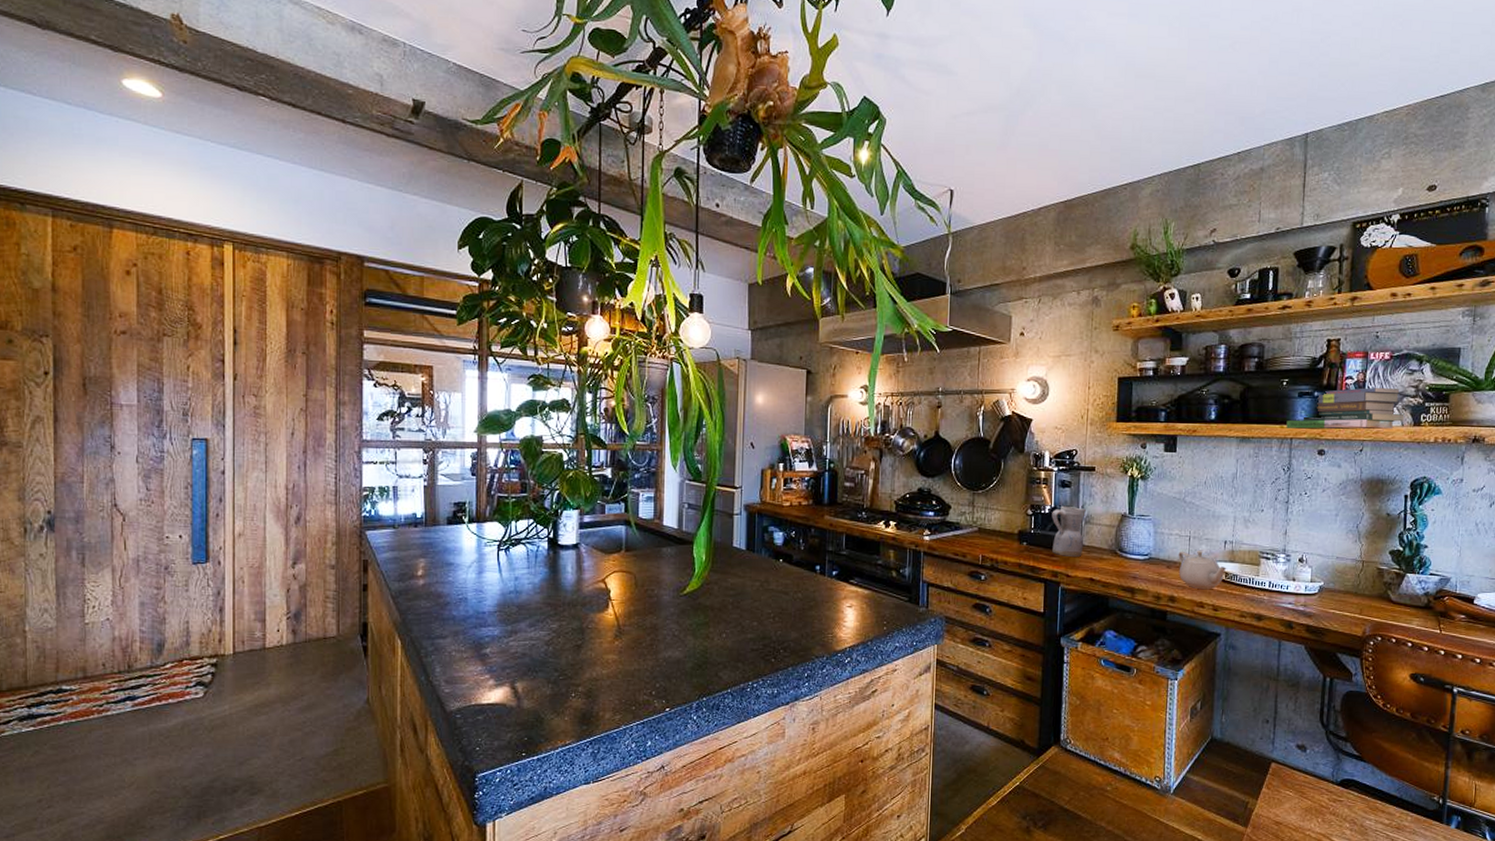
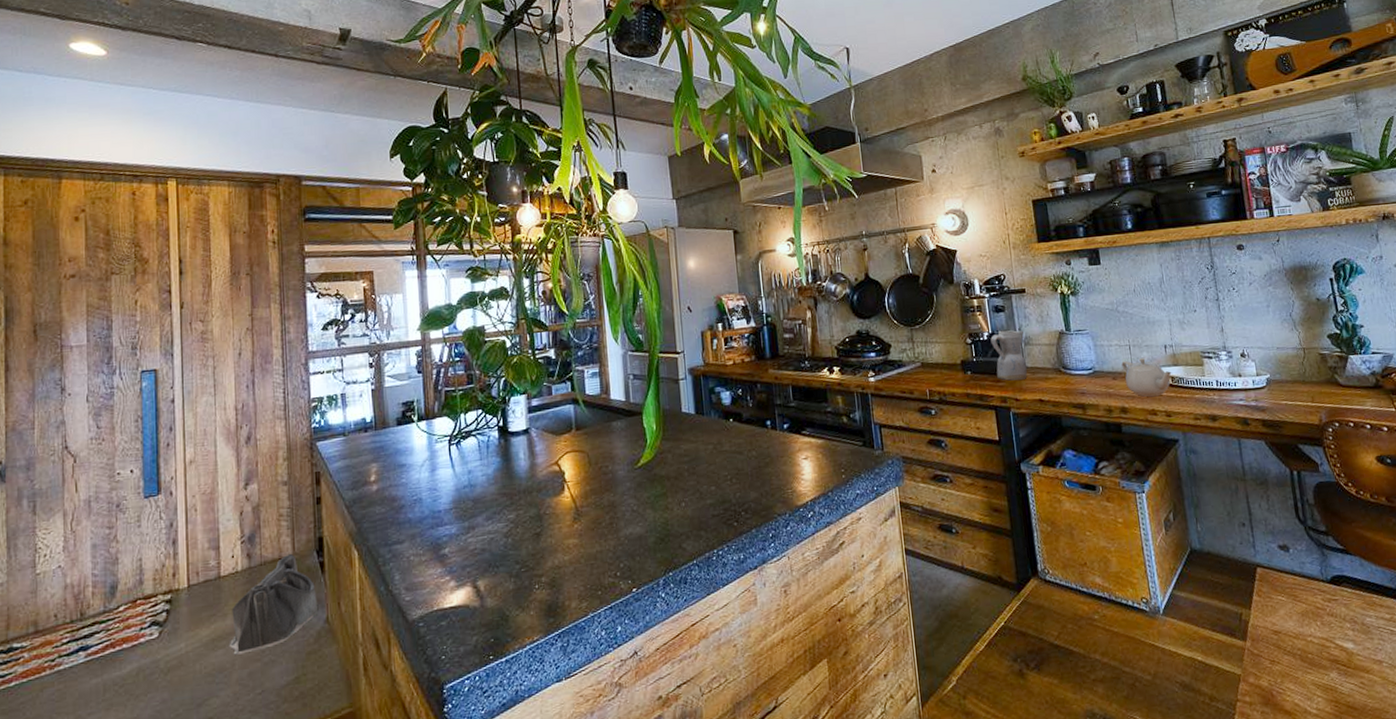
saddlebag: none [271,635,360,722] -> present [229,554,319,655]
books: present [1286,388,1404,430] -> none [1200,178,1313,228]

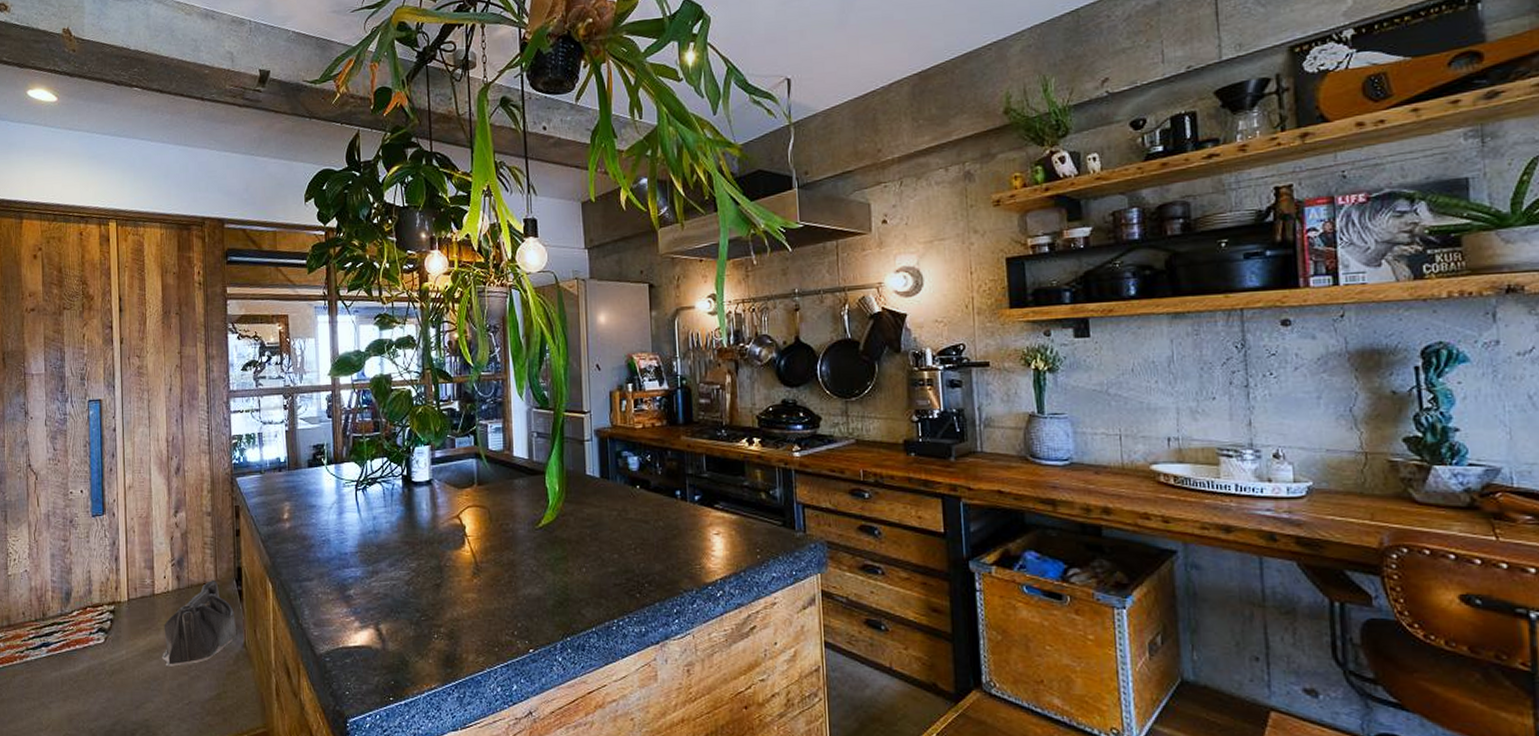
ceramic pitcher: present [990,329,1028,382] -> none [941,408,986,468]
teapot: present [1121,357,1172,397] -> none [1108,450,1175,498]

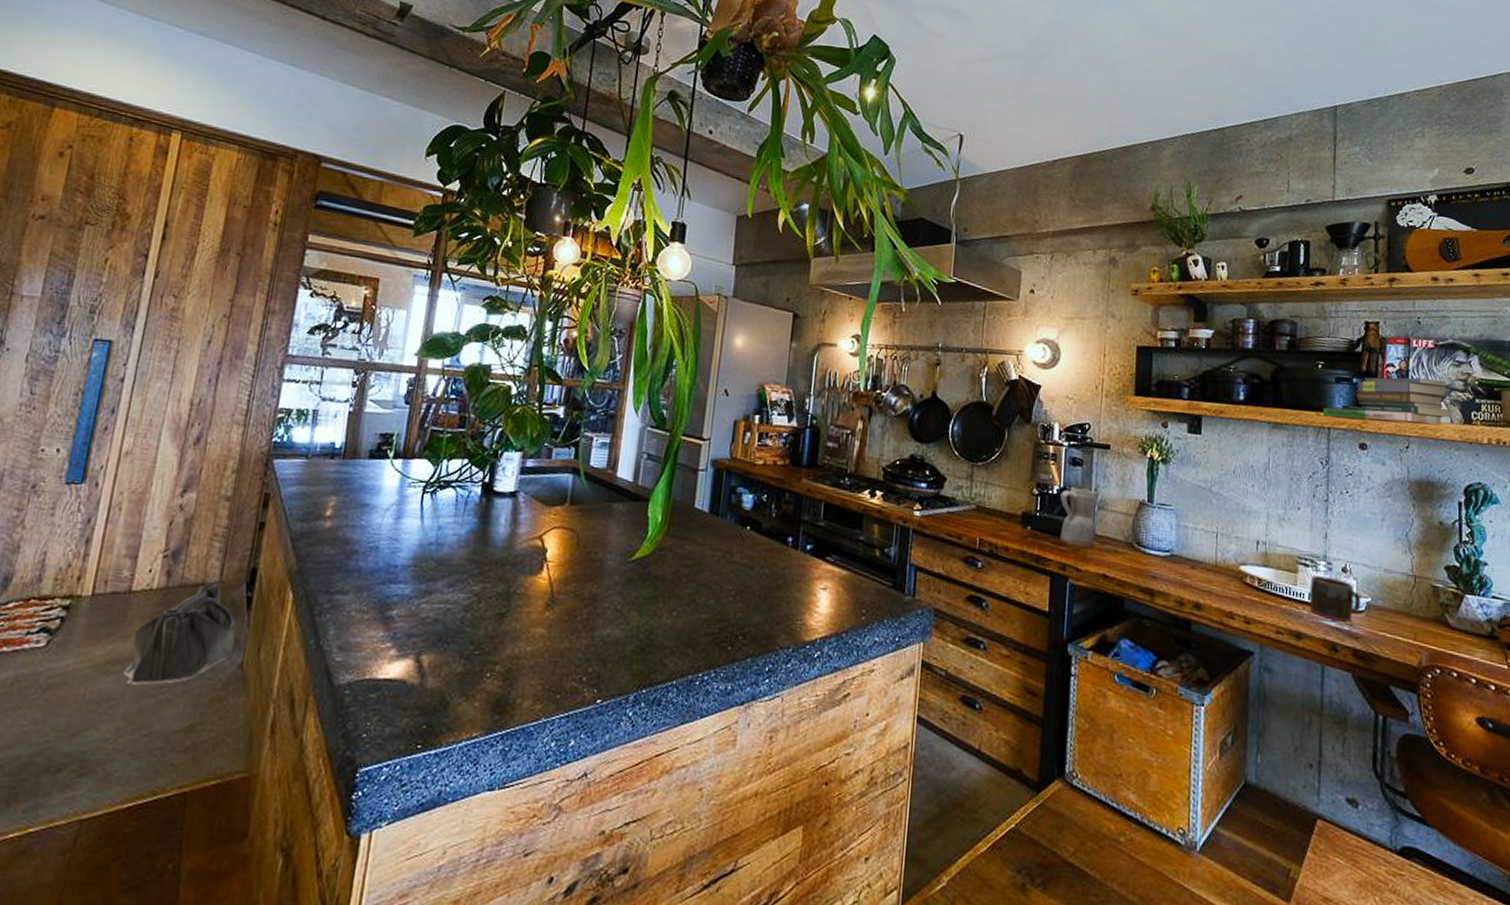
ceramic pitcher: none [941,408,986,468] -> present [1060,486,1099,549]
books: none [1232,236,1399,297] -> present [1323,377,1453,426]
mug: none [1236,465,1301,510] -> present [1309,575,1361,622]

